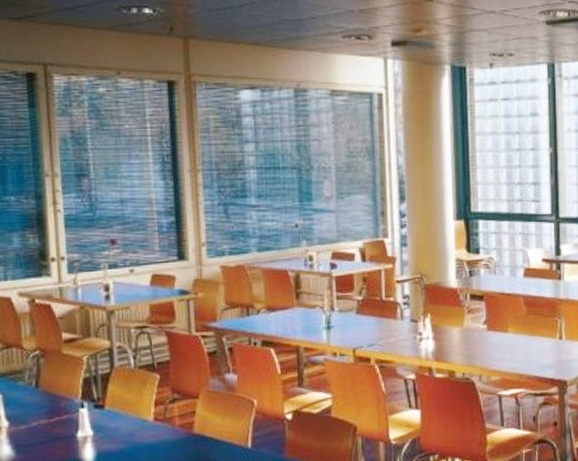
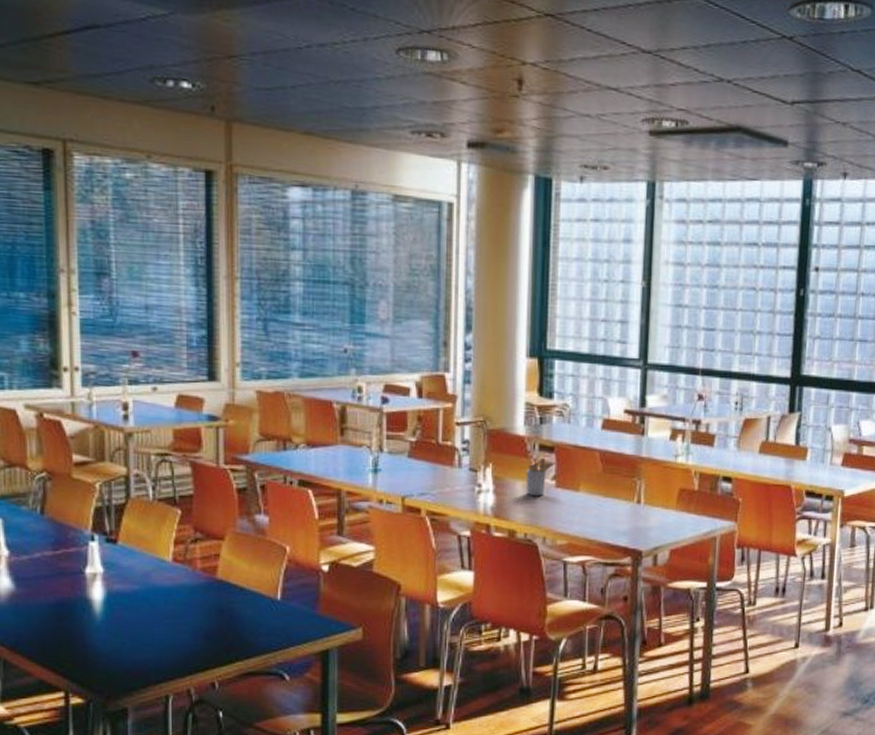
utensil holder: none [460,305,485,339] -> present [526,457,555,496]

